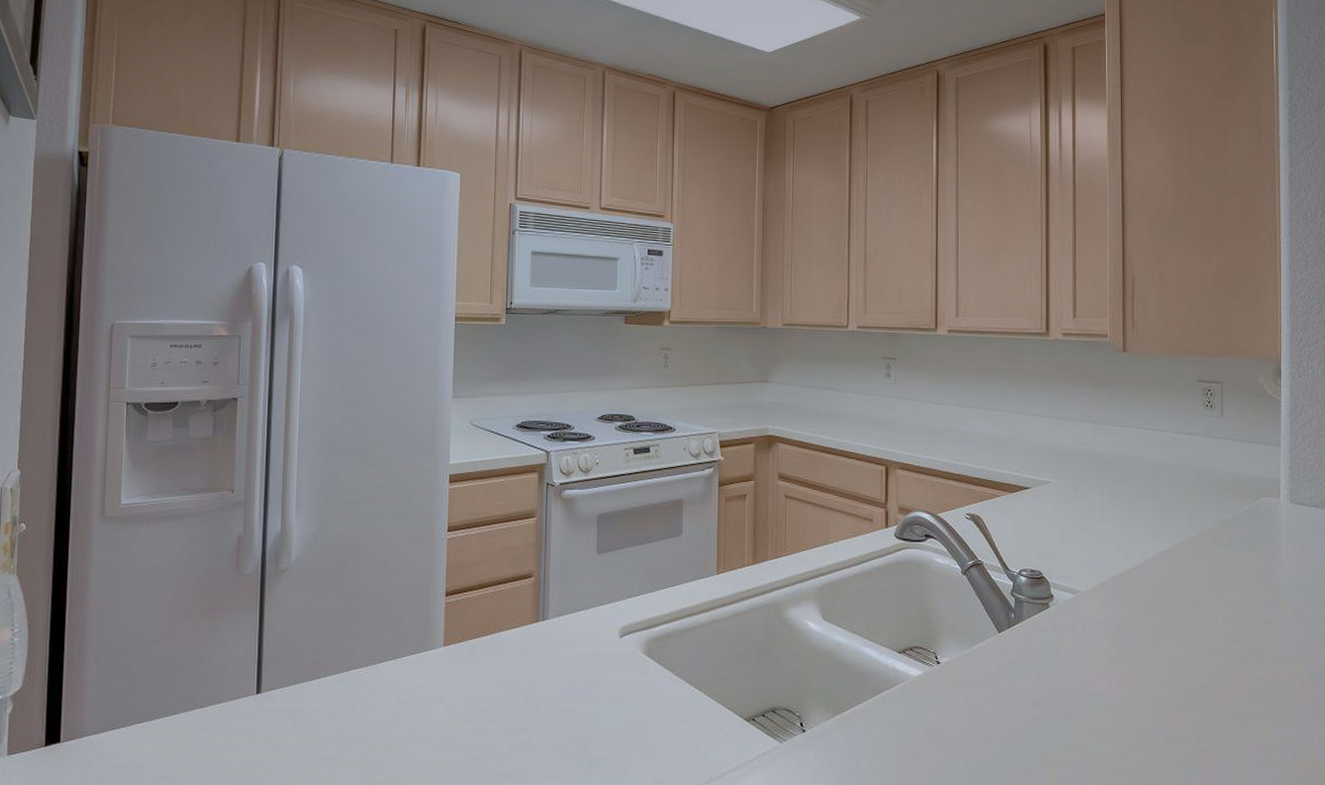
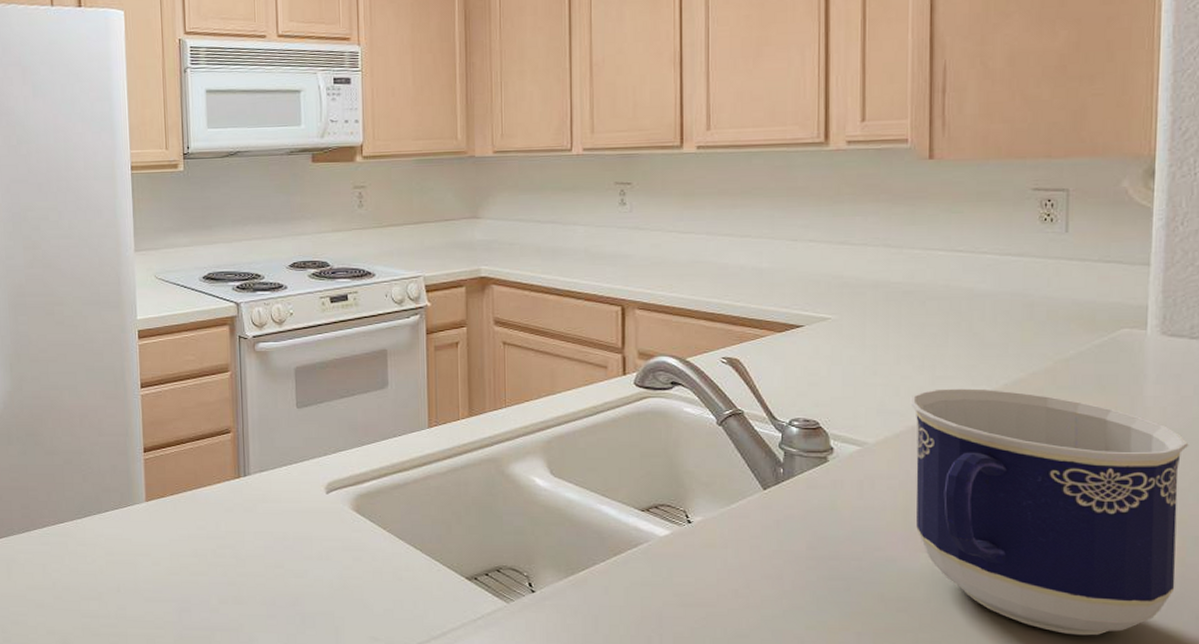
cup: none [1112,544,1313,760] -> present [910,388,1189,636]

